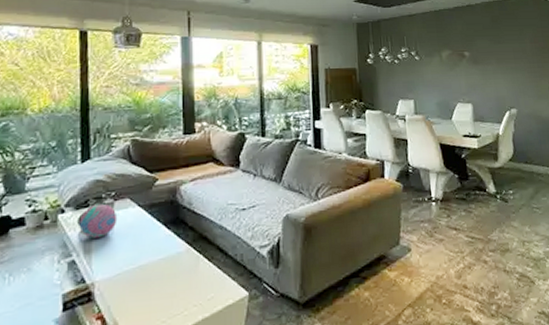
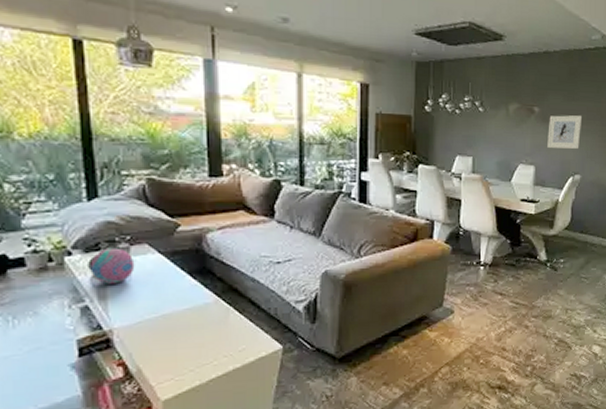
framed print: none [479,55,512,86] -> present [547,114,582,149]

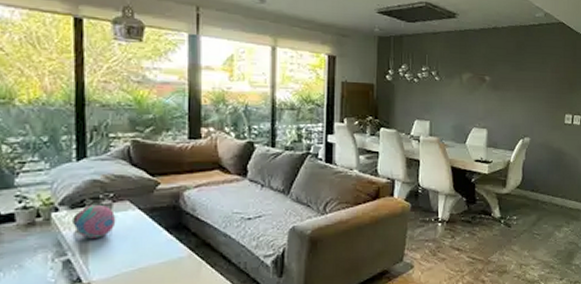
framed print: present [547,114,582,149] -> none [498,83,529,114]

